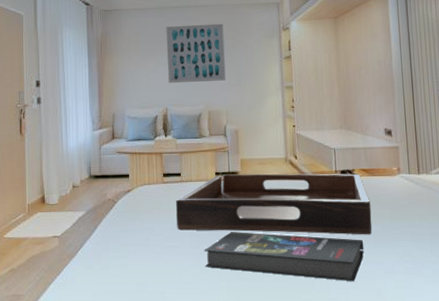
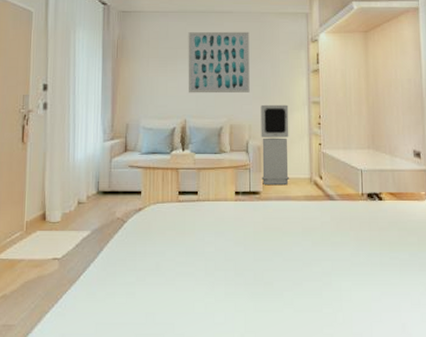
serving tray: present [175,173,372,235] -> none [190,194,399,264]
book: present [204,232,365,282] -> none [219,257,390,315]
air purifier: none [236,90,266,165] -> present [260,104,290,185]

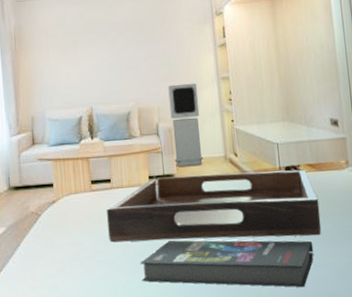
wall art: present [188,31,250,94] -> none [86,10,156,80]
serving tray: none [190,194,399,264] -> present [106,170,321,243]
book: none [219,257,390,315] -> present [140,240,314,288]

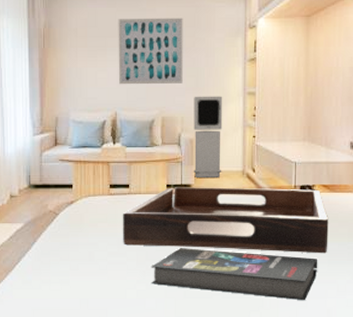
wall art: none [86,10,156,80] -> present [118,17,183,85]

